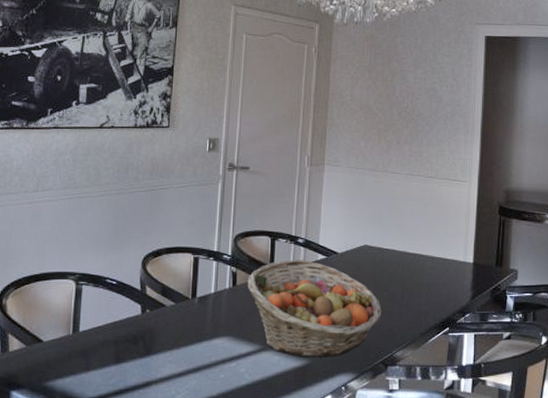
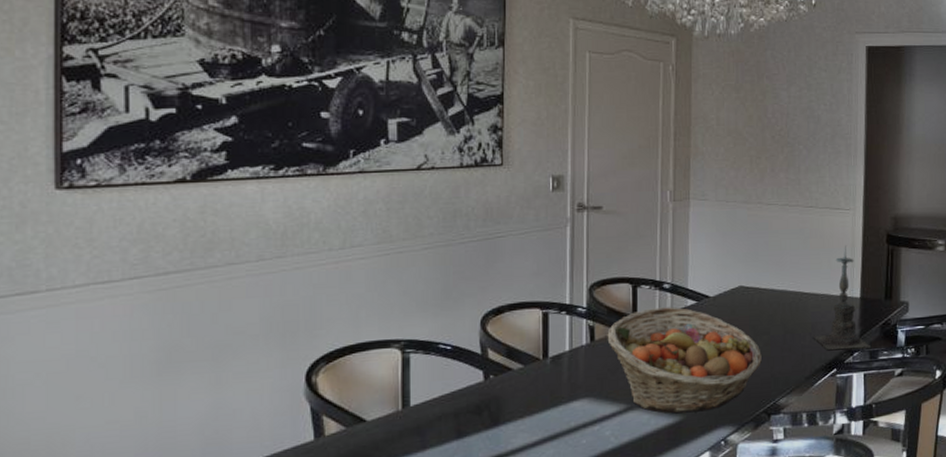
candle holder: none [428,214,481,310] -> present [813,245,870,351]

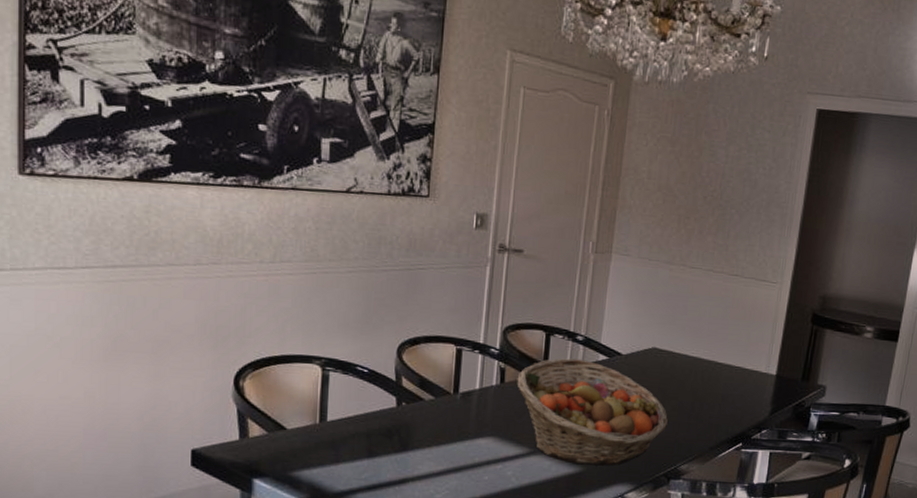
candle holder: present [813,245,870,351] -> none [722,319,780,427]

